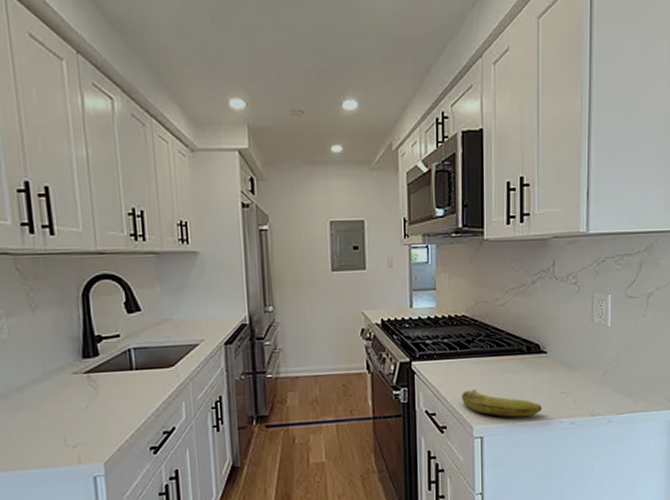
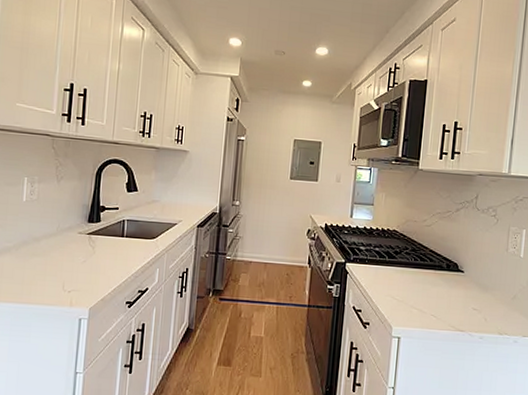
banana: present [461,389,542,418] -> none [385,294,455,327]

